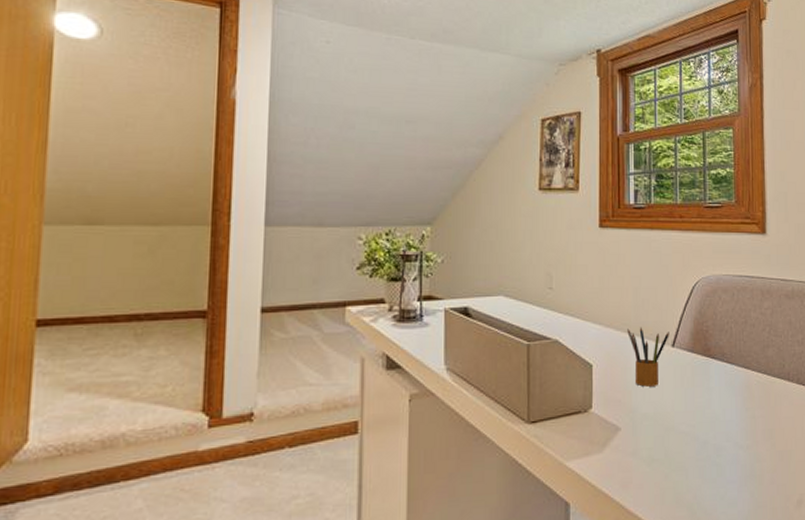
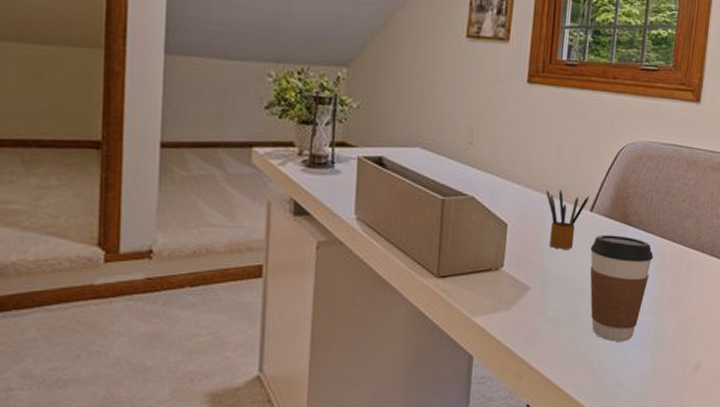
coffee cup: none [676,369,740,480] -> present [590,235,654,342]

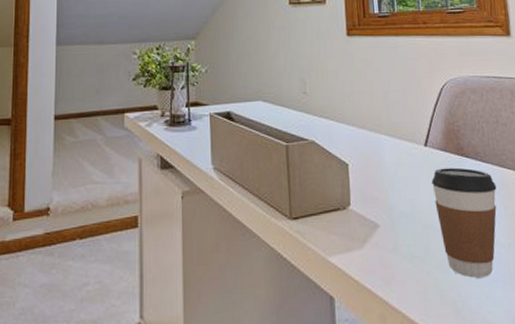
pencil box: present [546,189,589,249] -> none [380,127,421,185]

